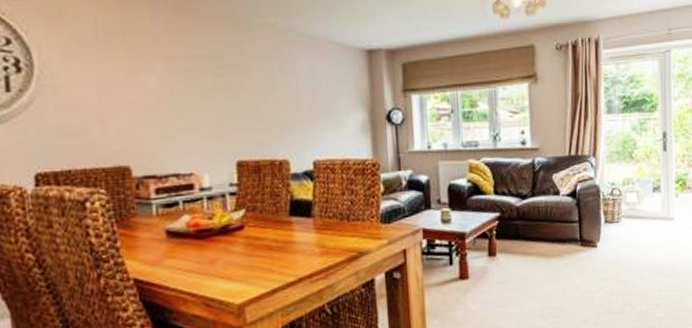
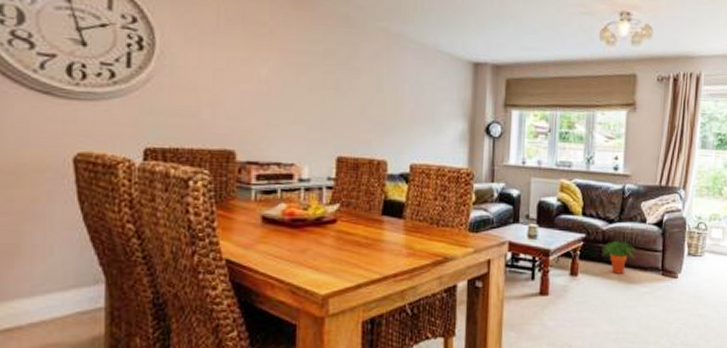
potted plant: none [518,215,555,250] -> present [602,240,638,274]

